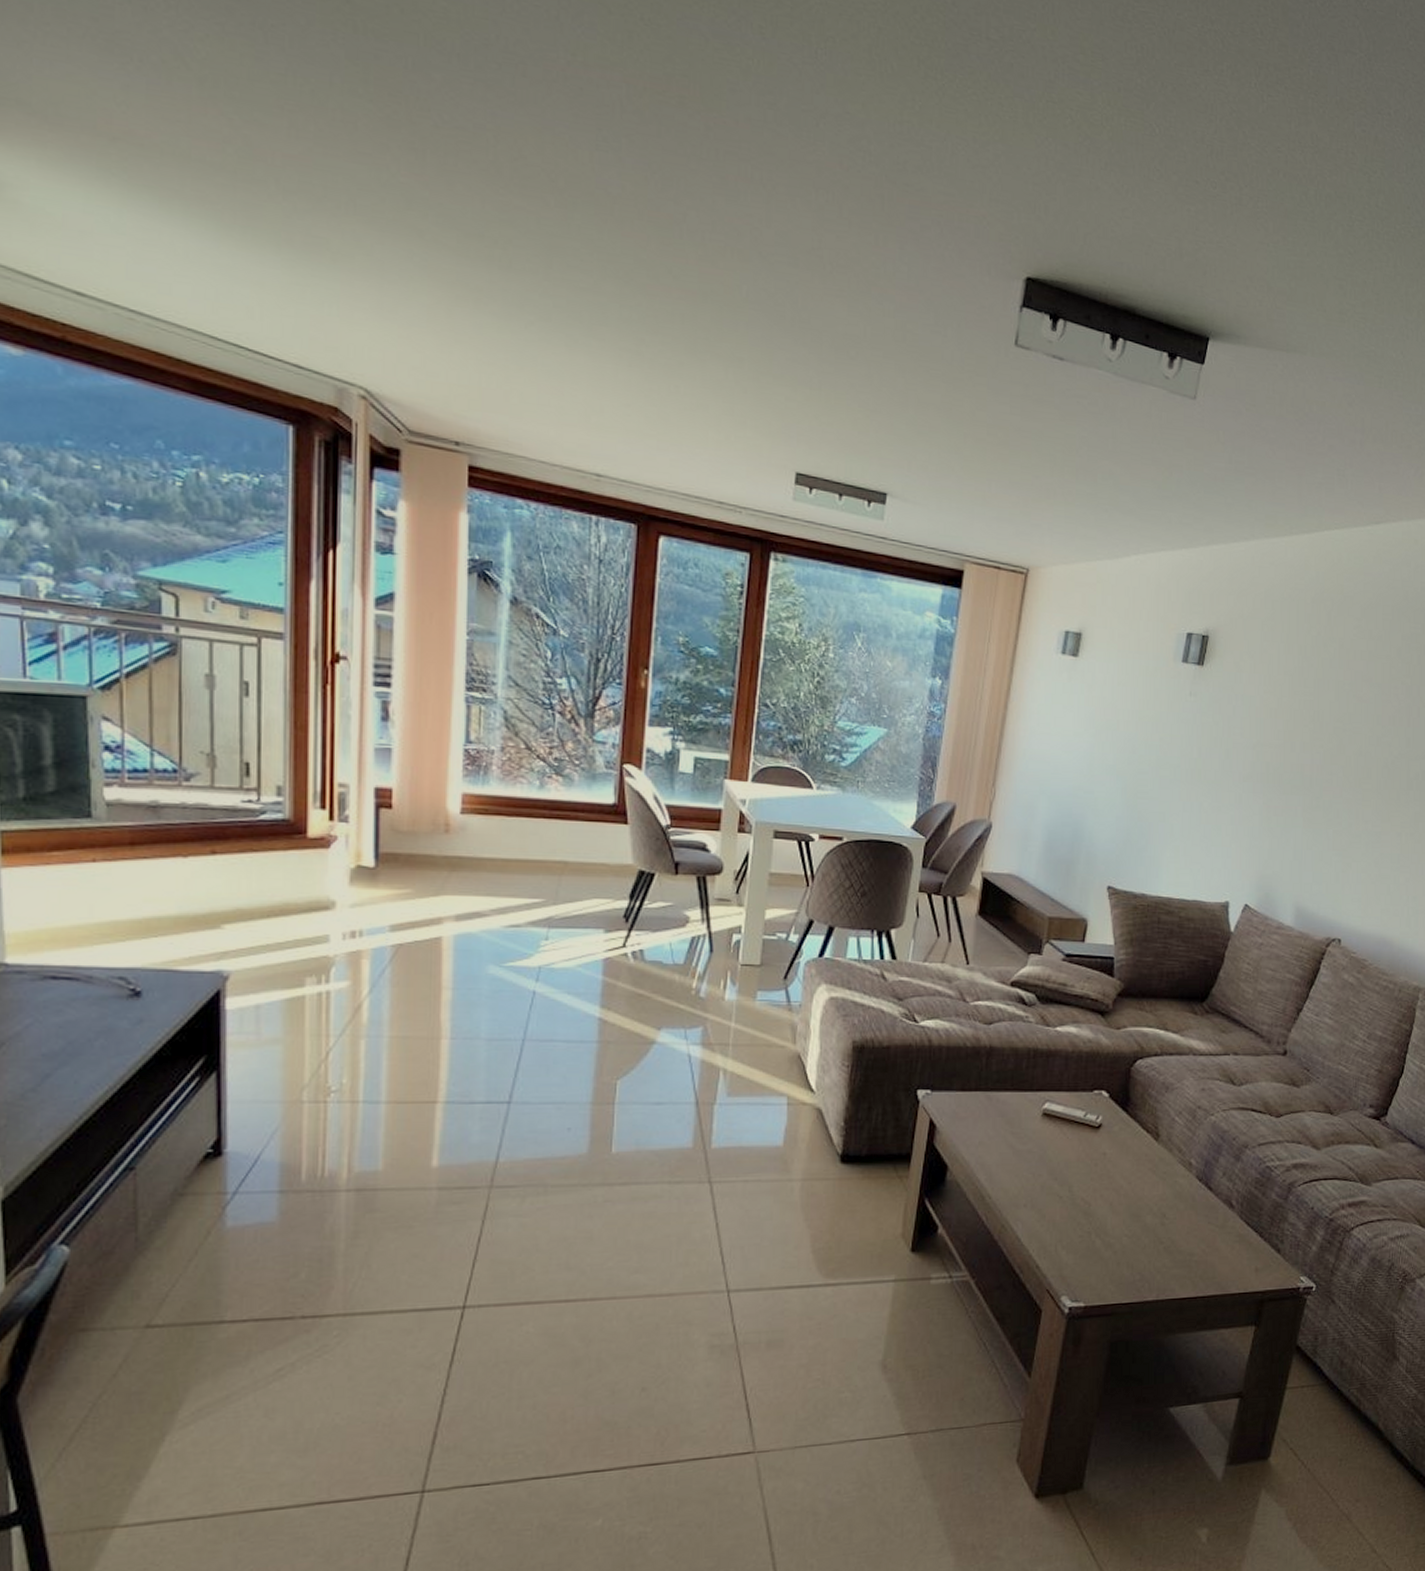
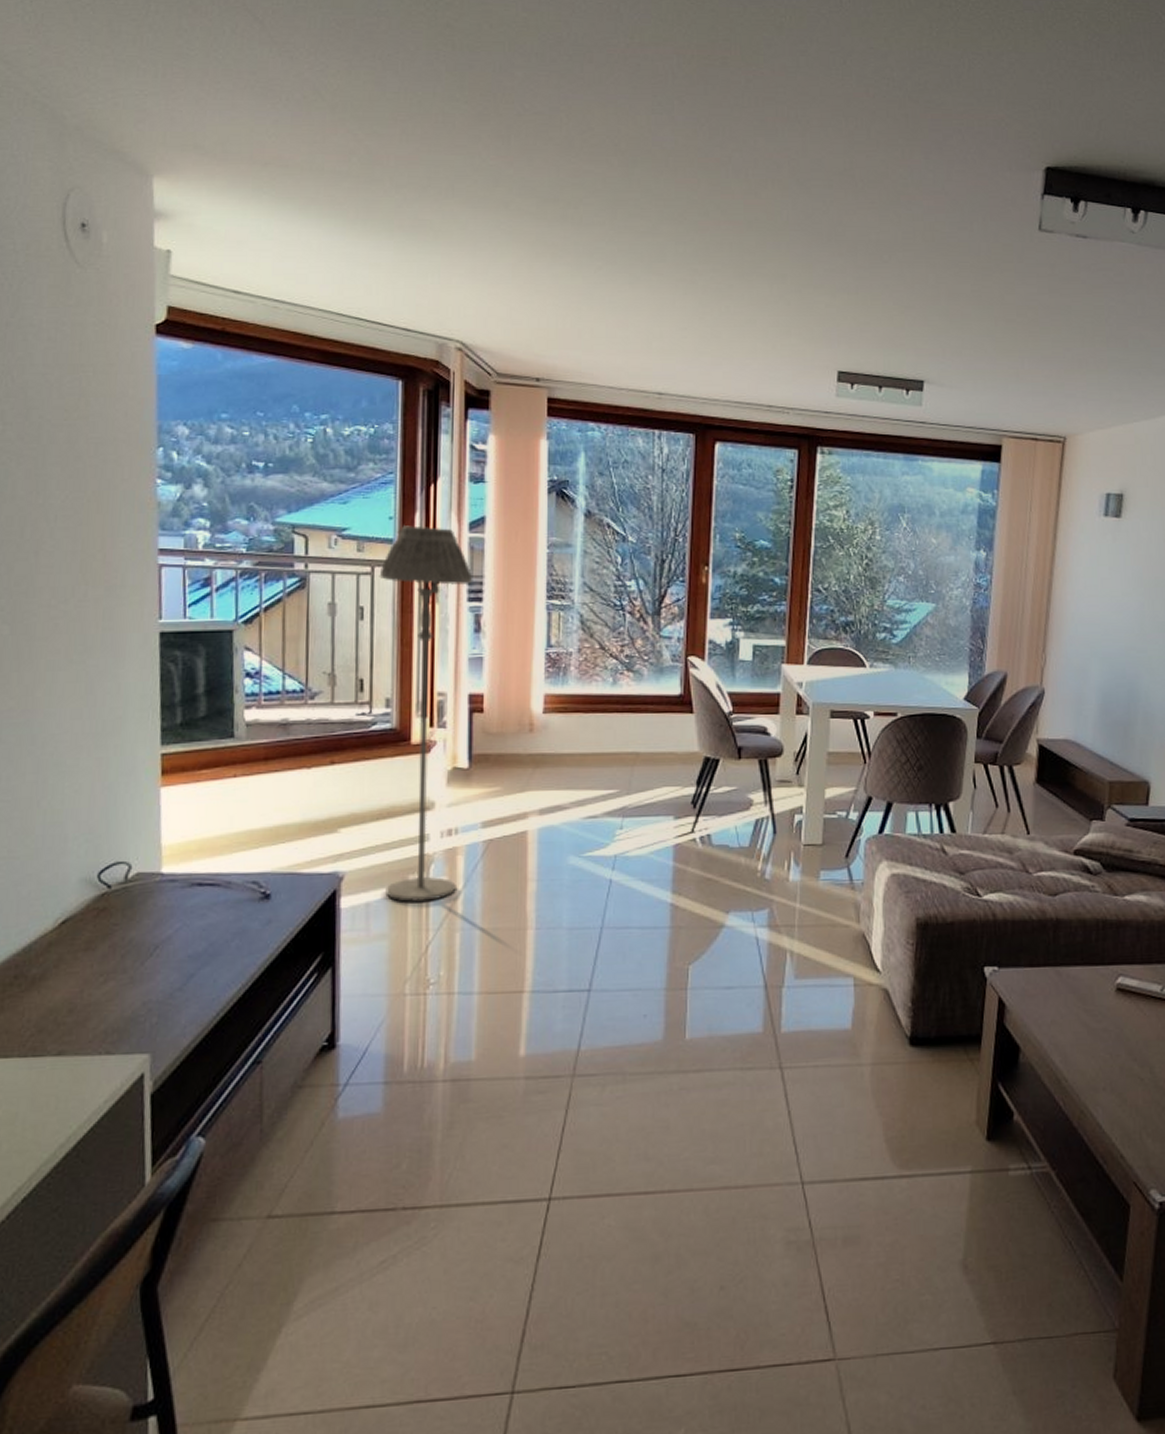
floor lamp: none [267,594,380,1007] -> present [379,525,473,903]

